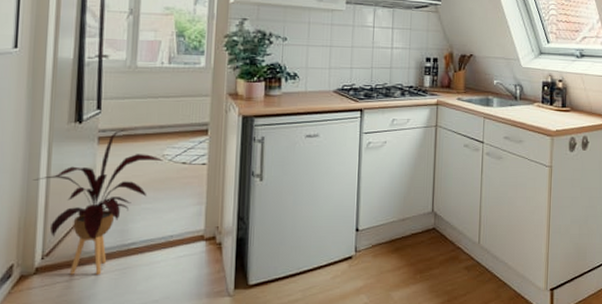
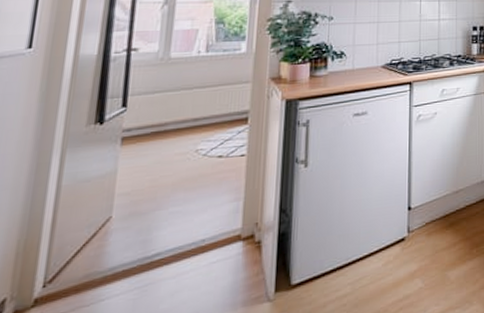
house plant: present [33,129,163,275] -> none [39,126,197,302]

